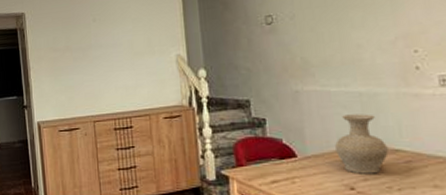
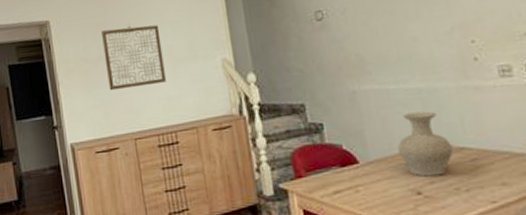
wall art: none [70,21,124,78] -> present [102,24,166,91]

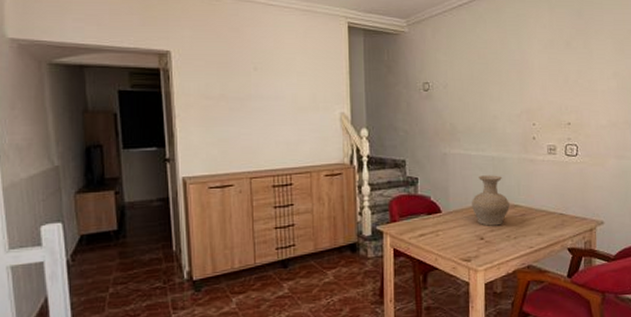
wall art: present [102,24,166,91] -> none [227,70,286,130]

